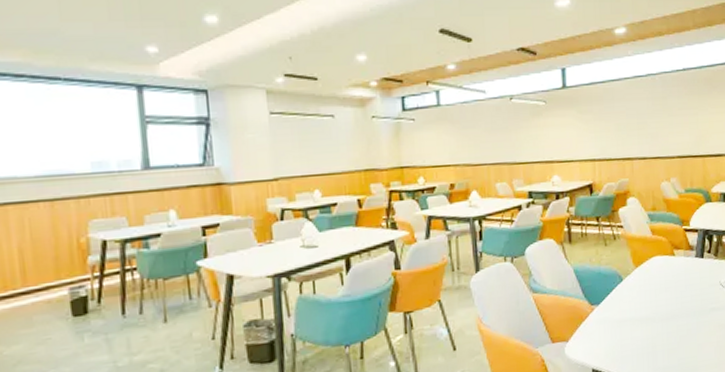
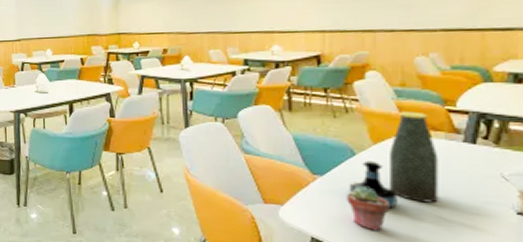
potted succulent: none [618,310,650,352] -> present [347,186,390,231]
tequila bottle: none [619,284,655,328] -> present [348,160,397,209]
bottle: none [647,233,682,318] -> present [390,111,439,203]

